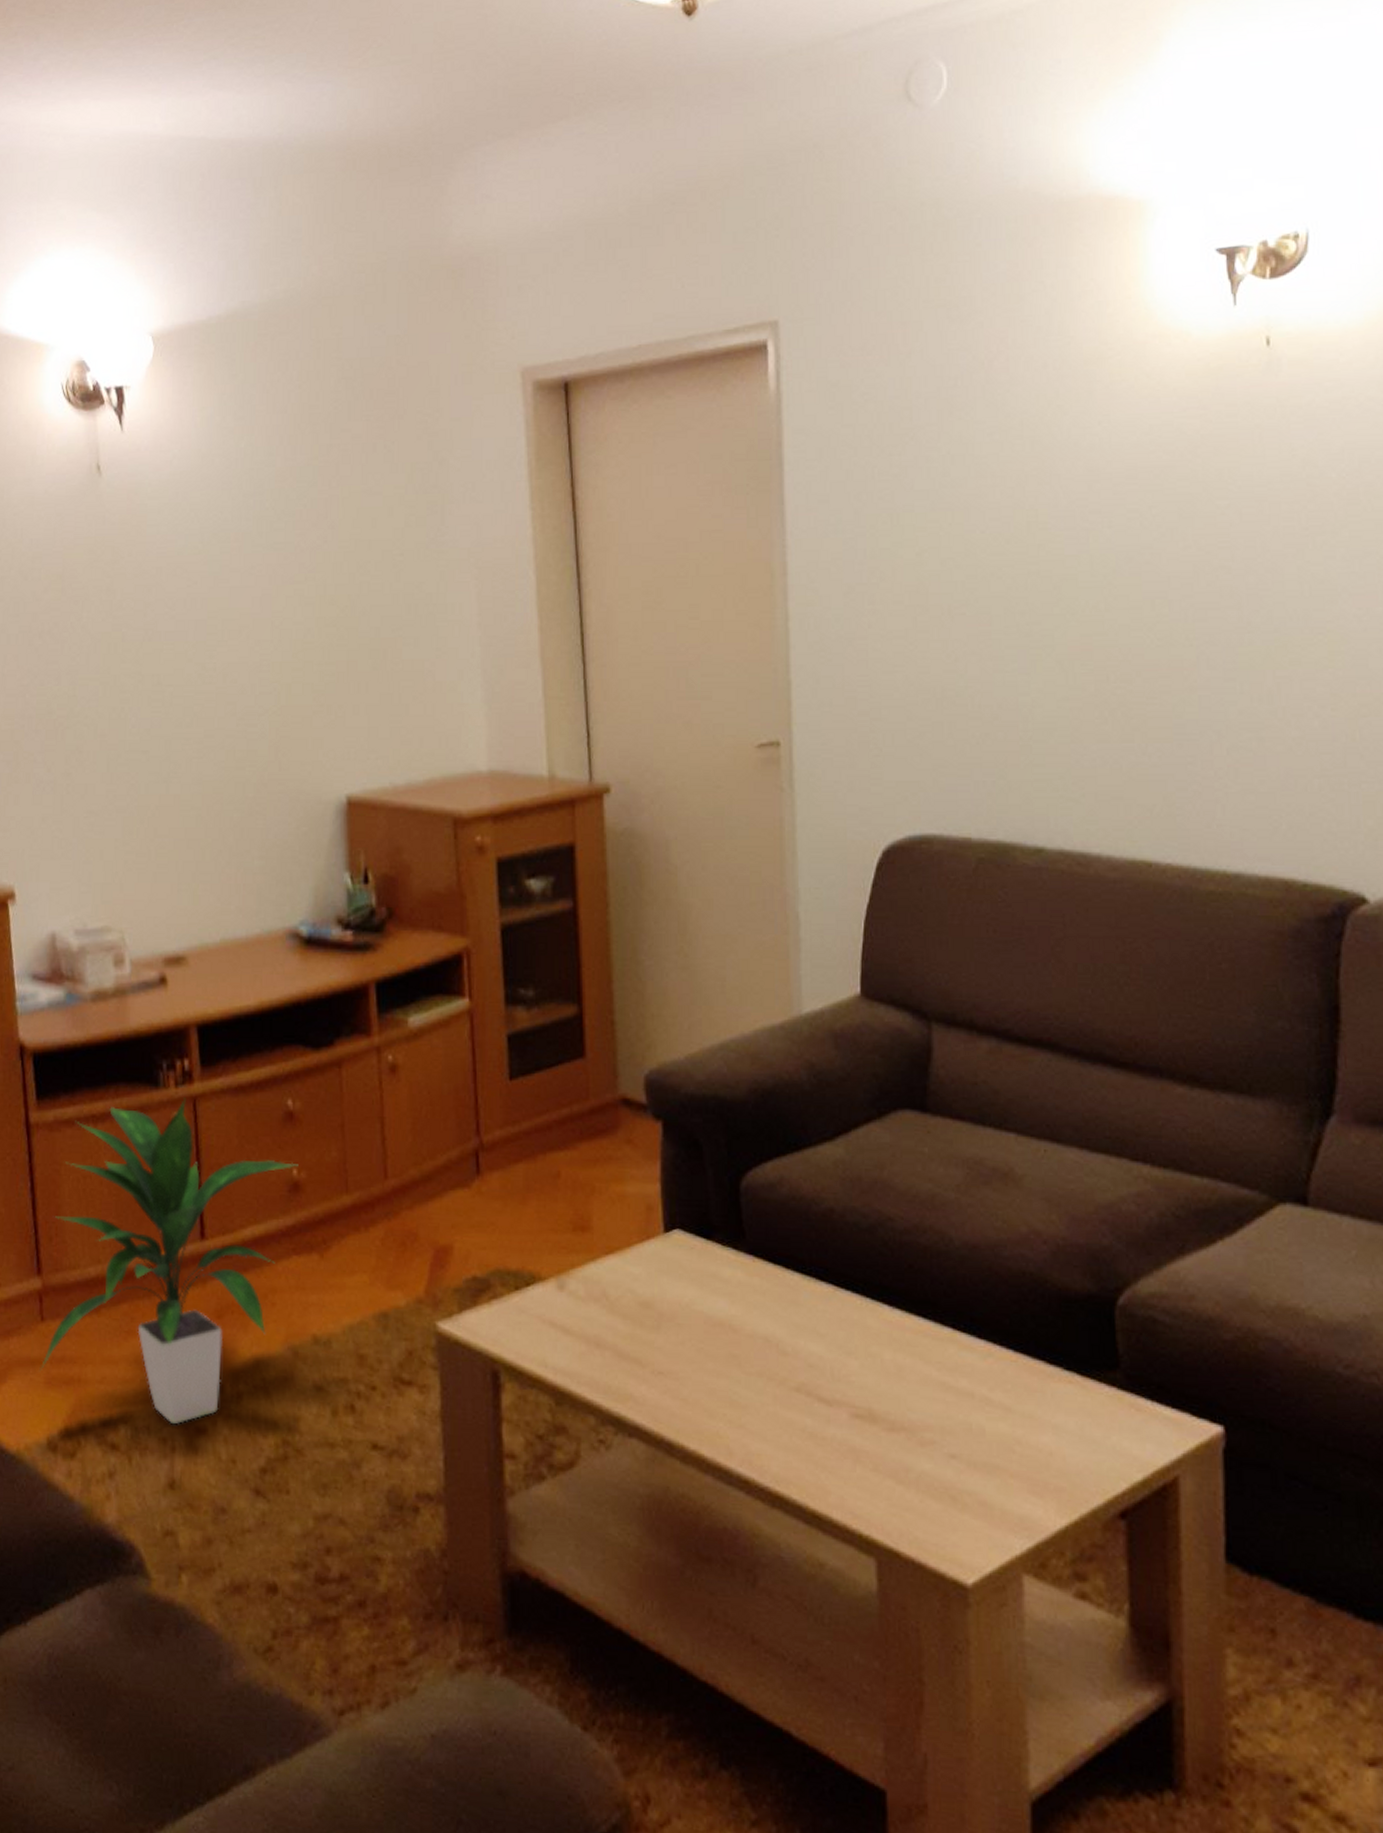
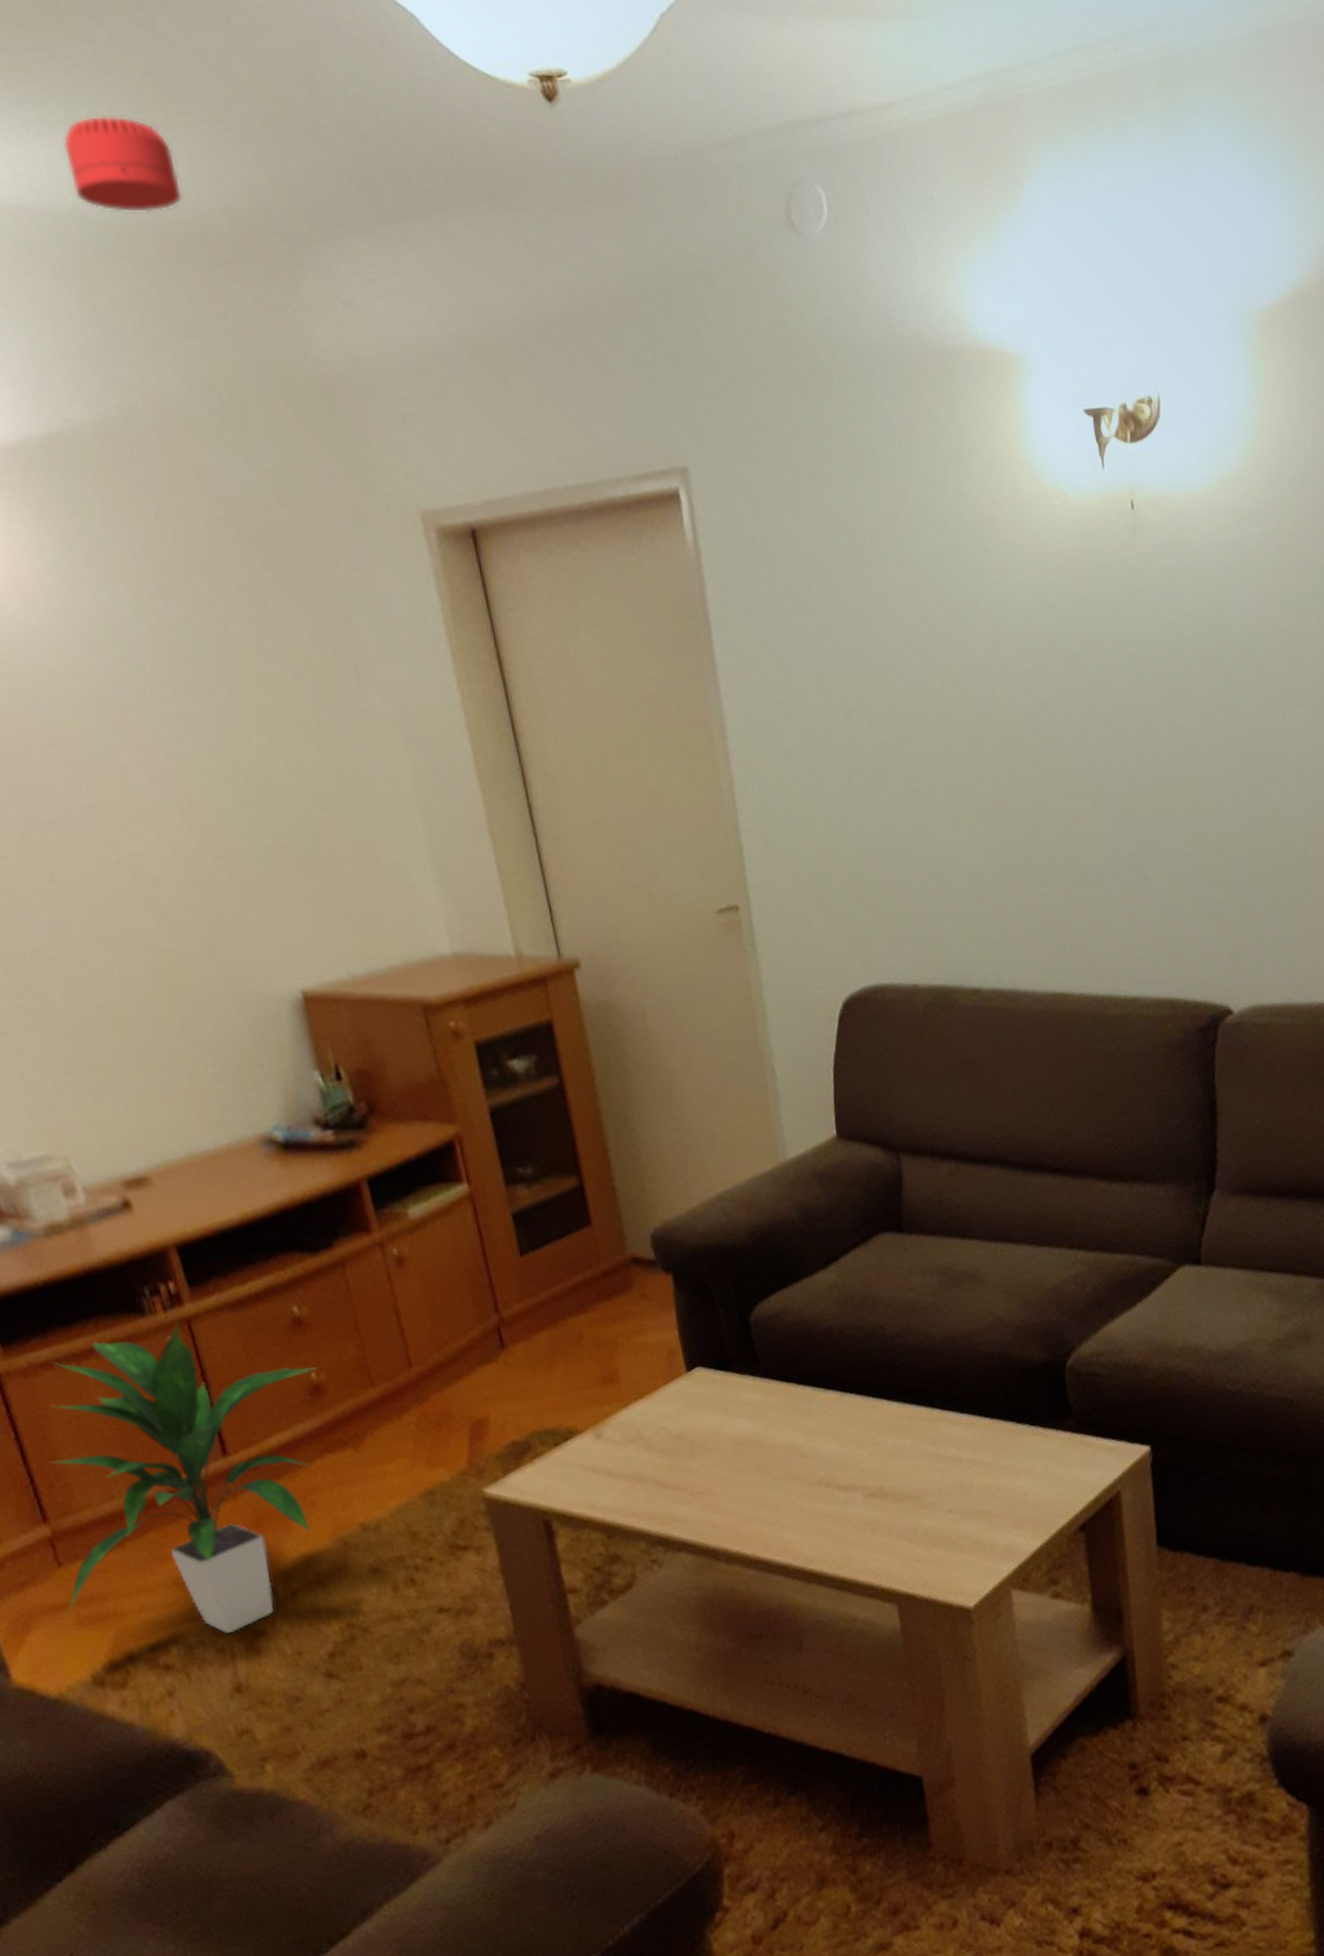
smoke detector: none [279,65,365,138] -> present [62,115,183,212]

